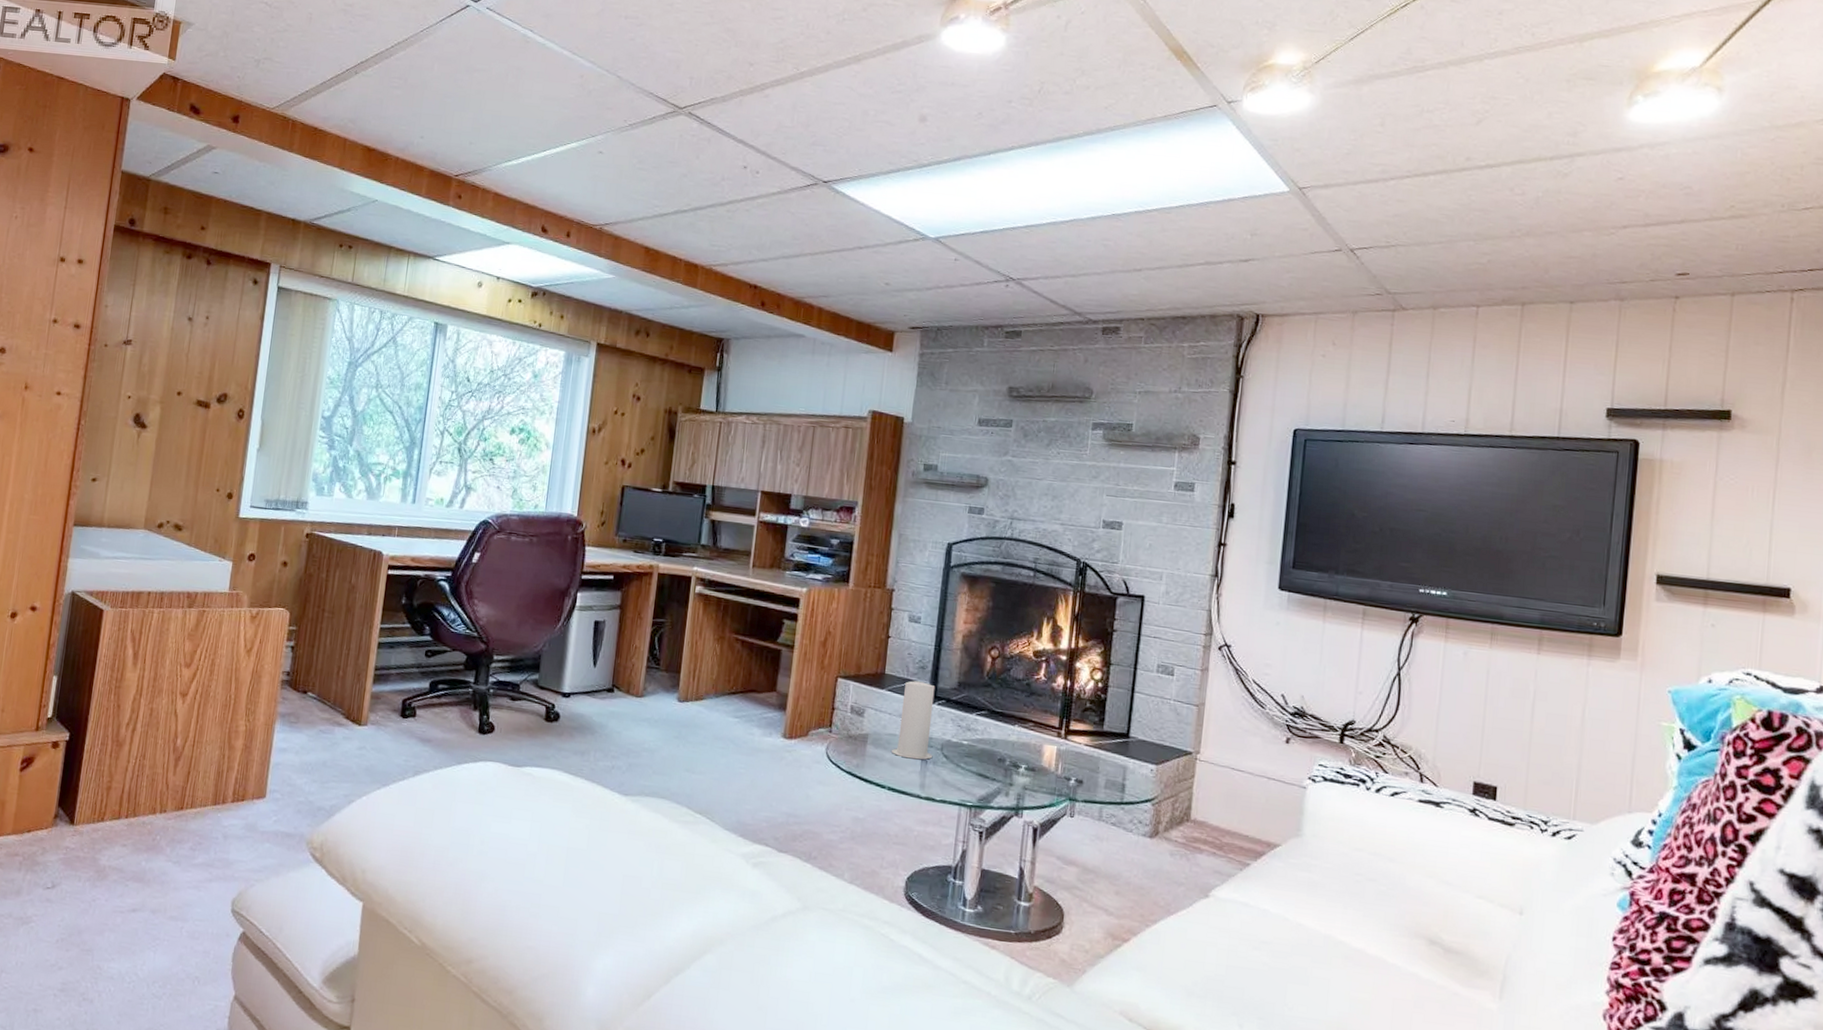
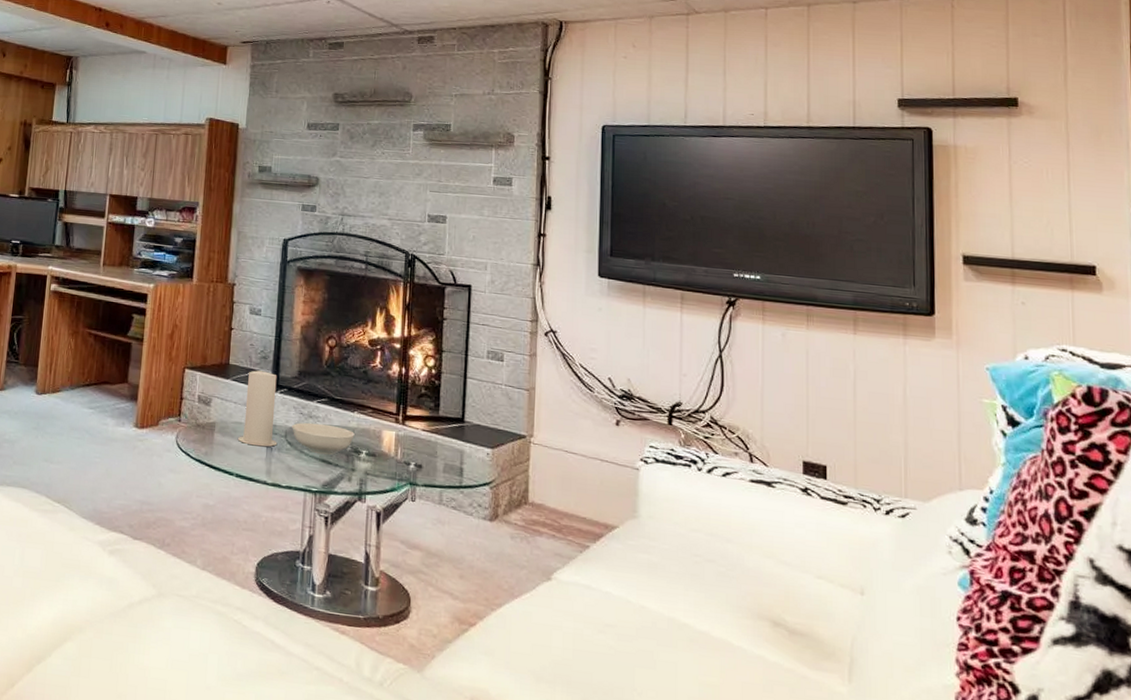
bowl: none [949,735,1014,770] -> present [292,422,355,456]

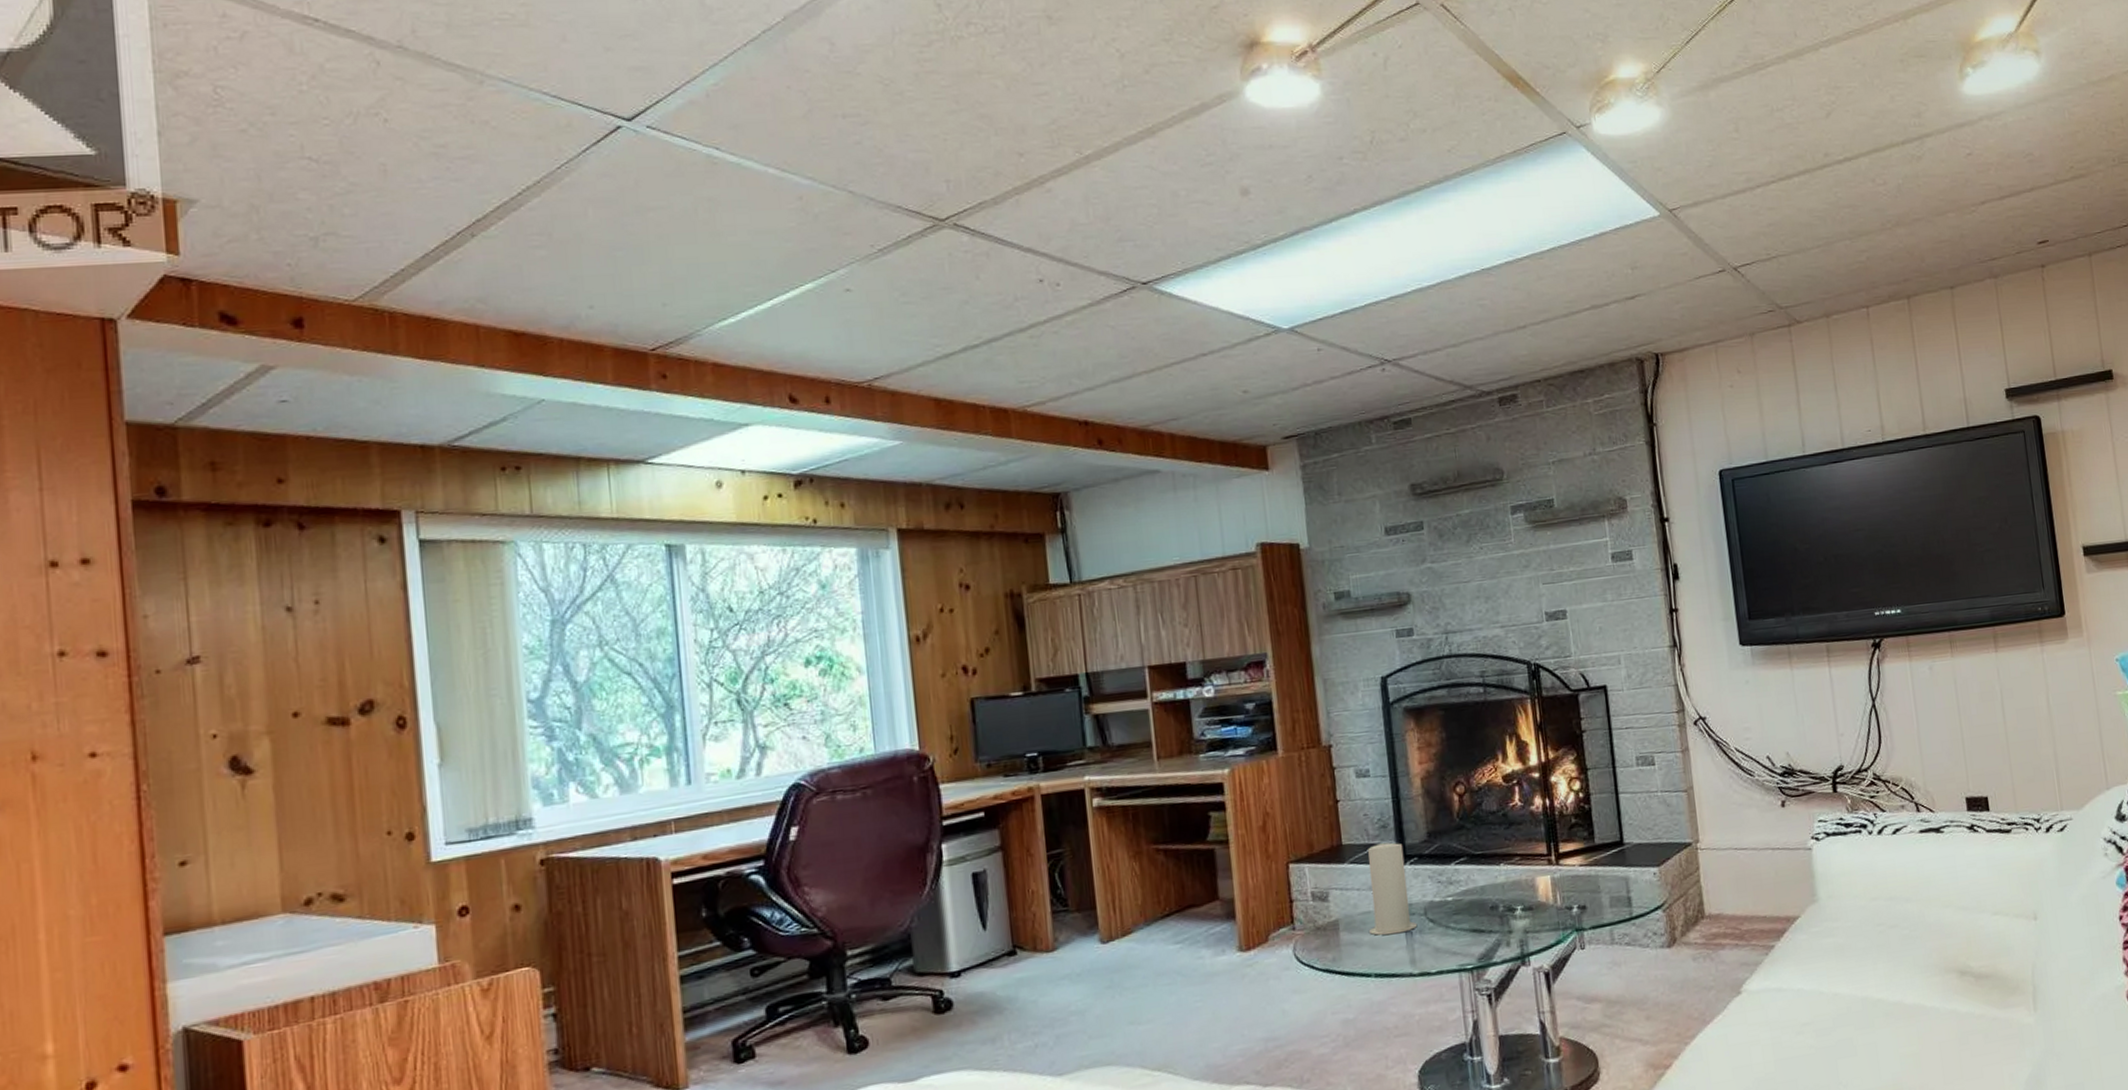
bowl: present [292,422,355,456] -> none [1431,886,1505,925]

